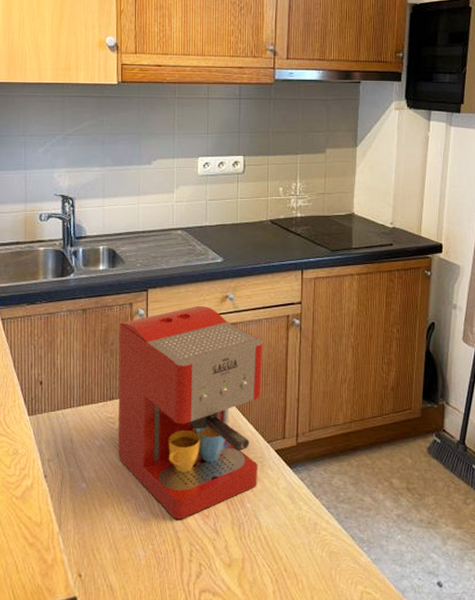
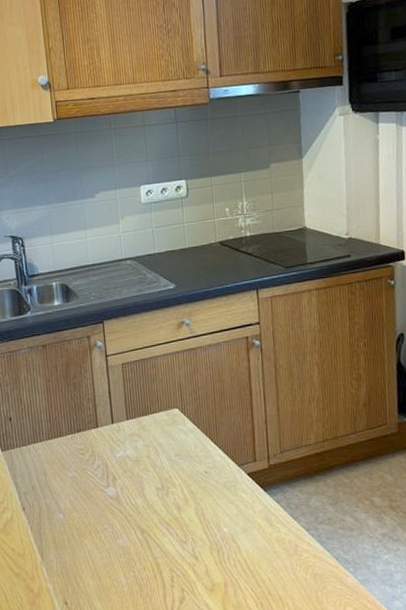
coffee maker: present [118,305,264,519] -> none [79,333,232,546]

